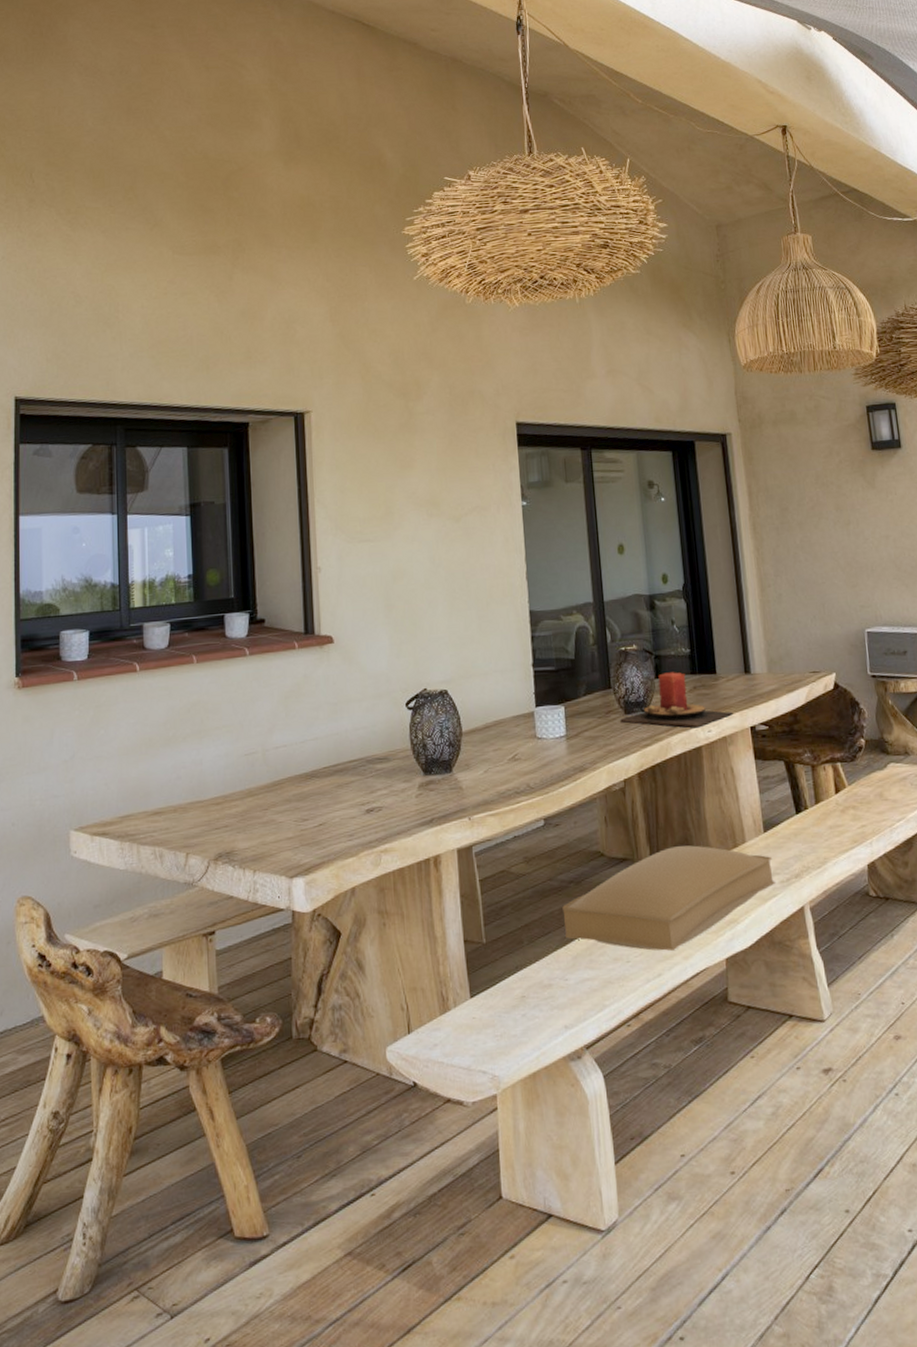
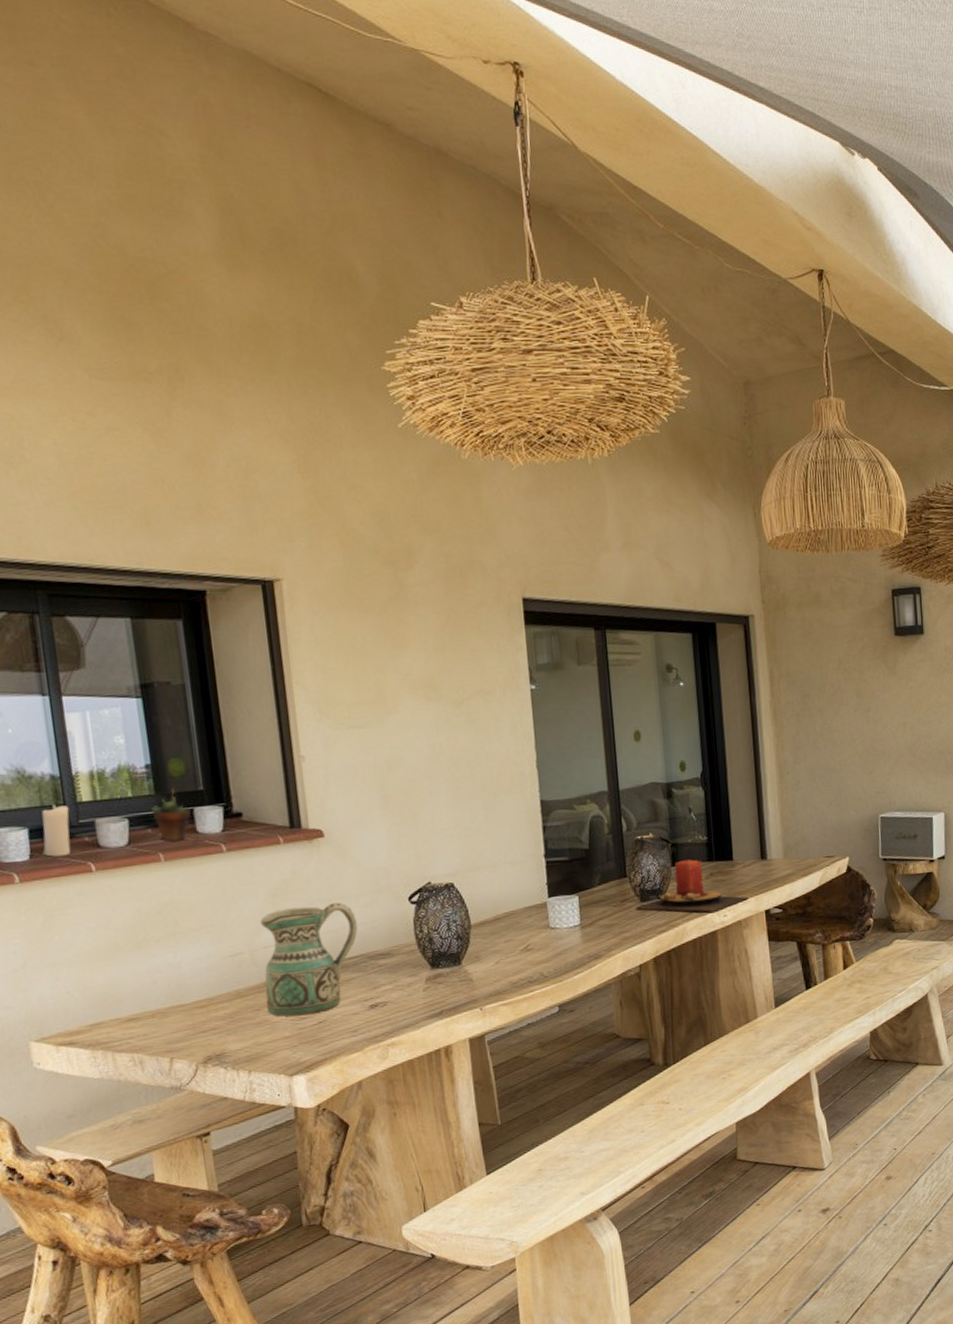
candle: none [98,610,123,657] -> present [41,805,72,857]
succulent plant: none [190,596,223,646] -> present [151,788,192,842]
ceramic pitcher: none [273,706,359,818] -> present [260,902,358,1017]
cushion: present [562,845,776,951] -> none [578,1023,785,1121]

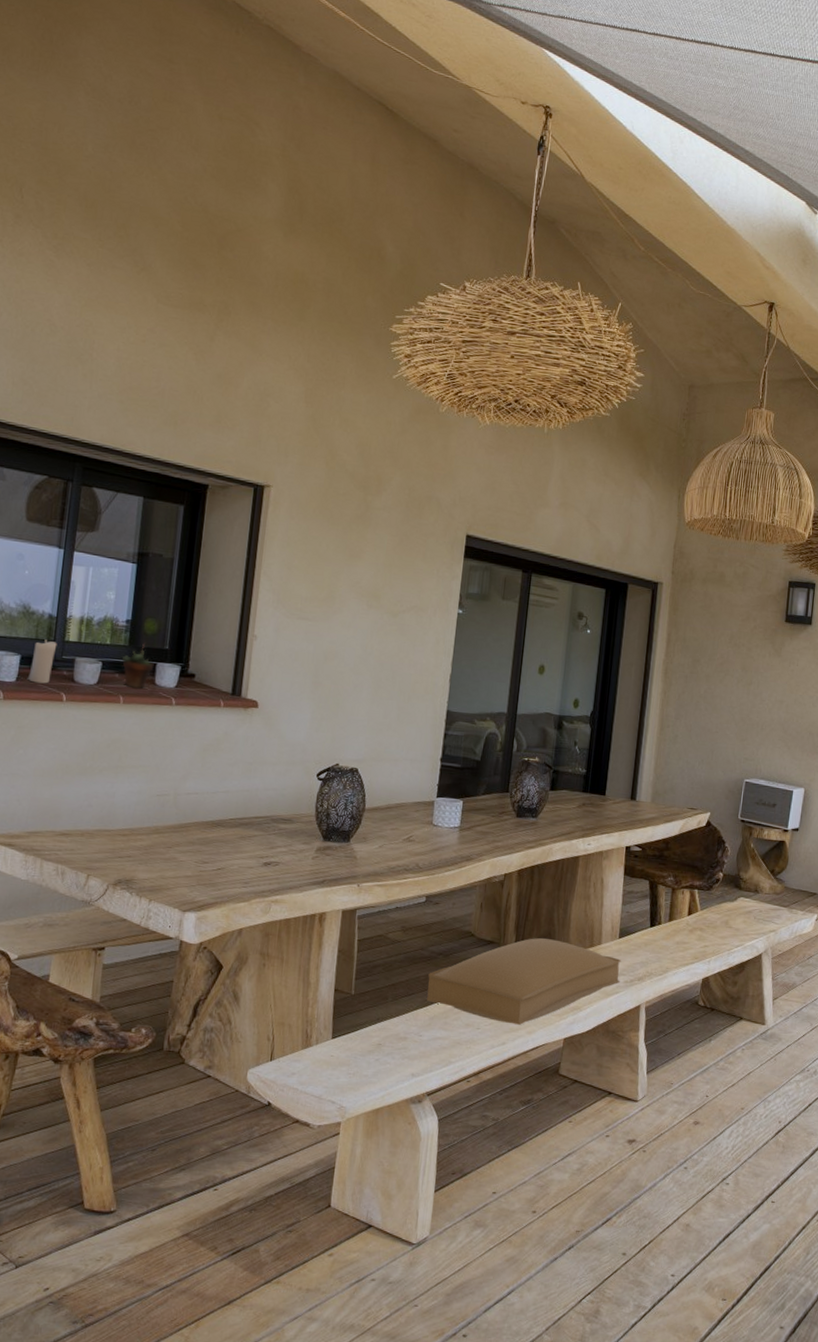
ceramic pitcher: present [260,902,358,1017] -> none [178,763,269,860]
cushion: none [578,1023,785,1121] -> present [427,938,622,1025]
candle: present [636,859,749,913] -> none [511,786,613,840]

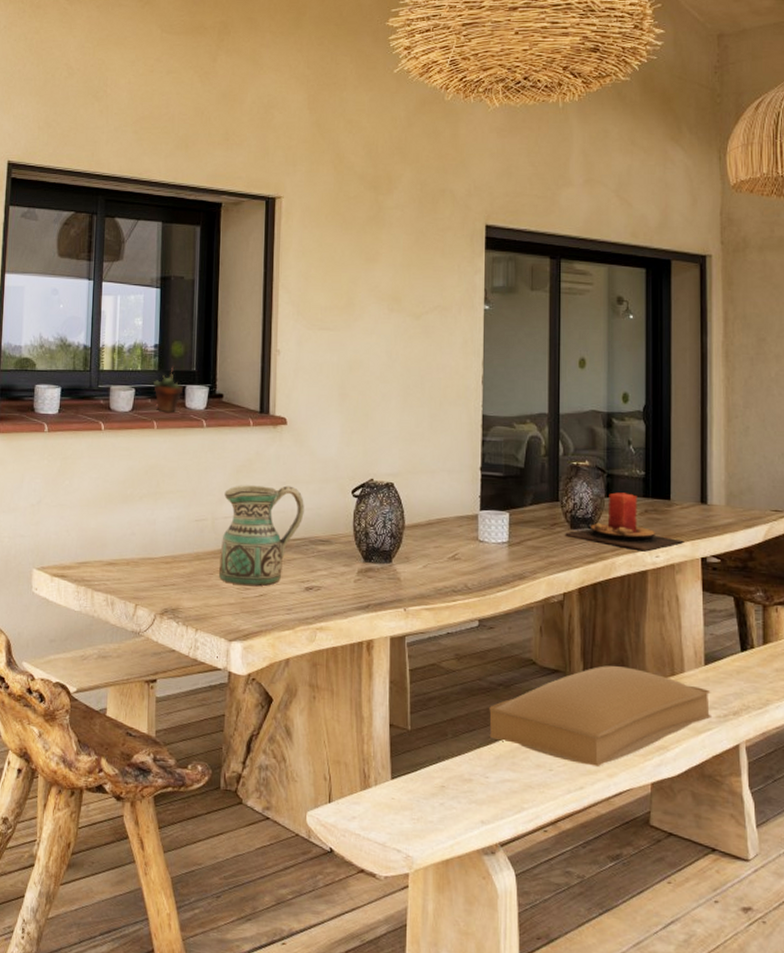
candle: present [27,639,57,684] -> none [68,370,93,414]
ceramic pitcher: none [178,763,269,860] -> present [219,485,304,586]
candle: none [511,786,613,840] -> present [565,492,684,552]

